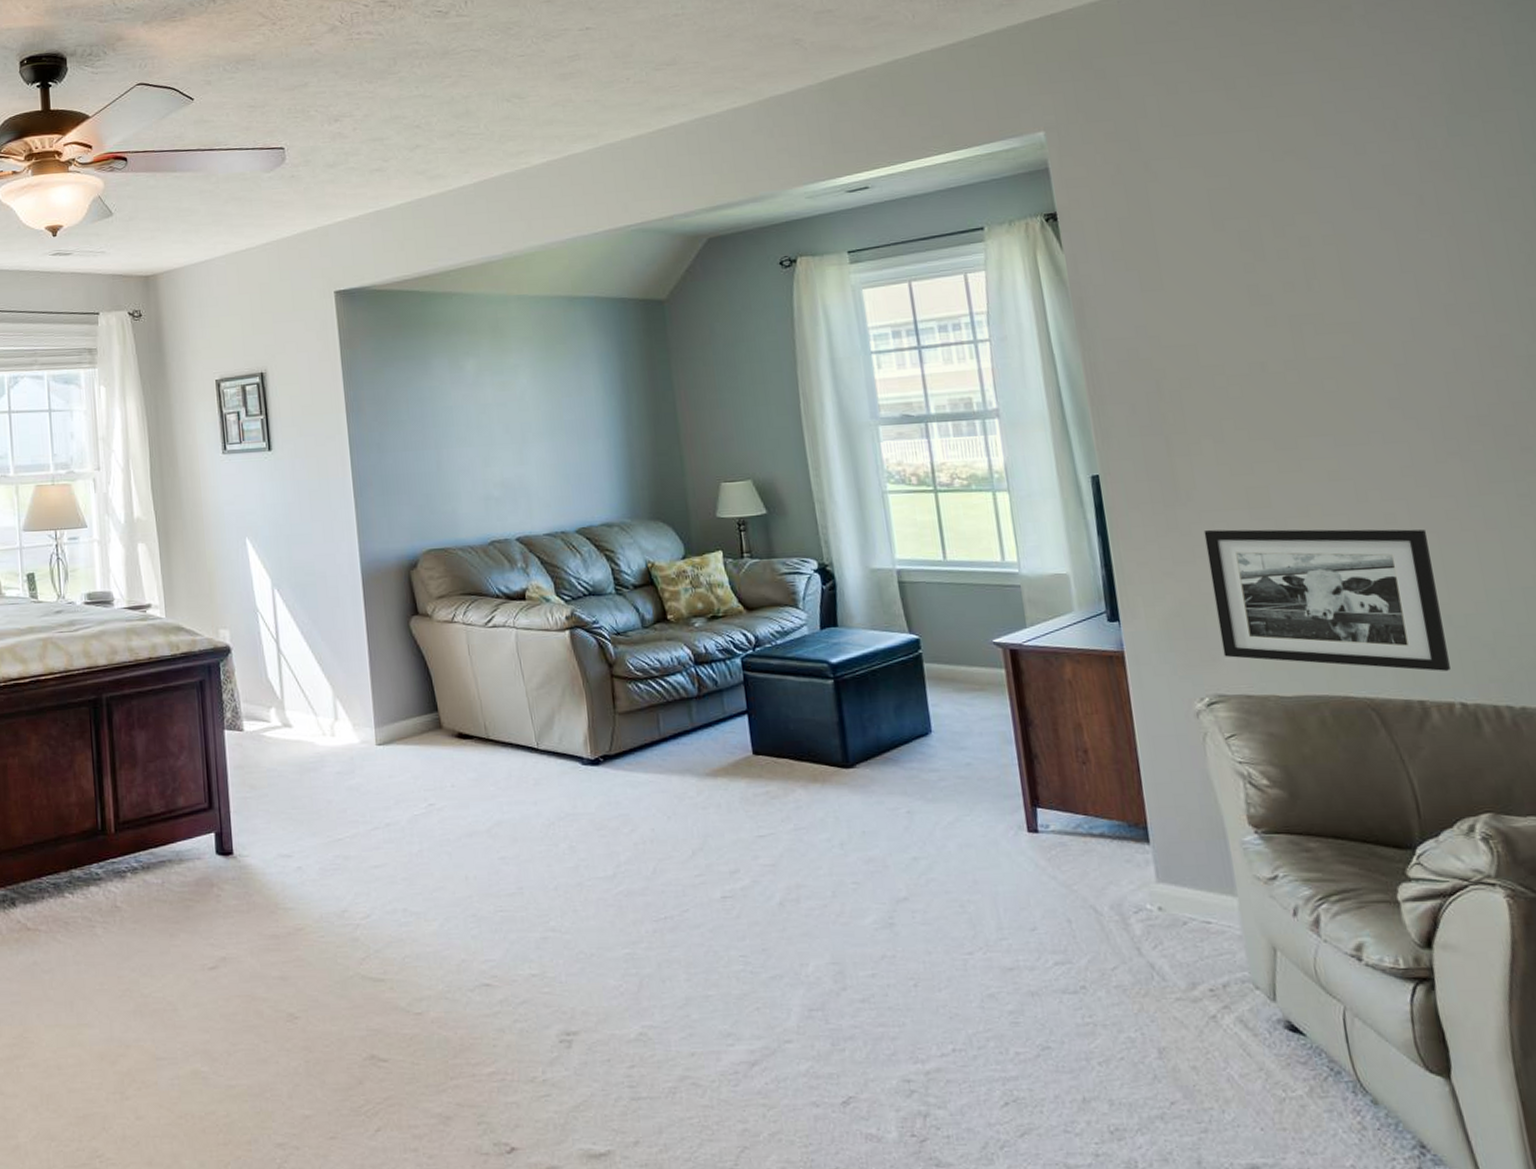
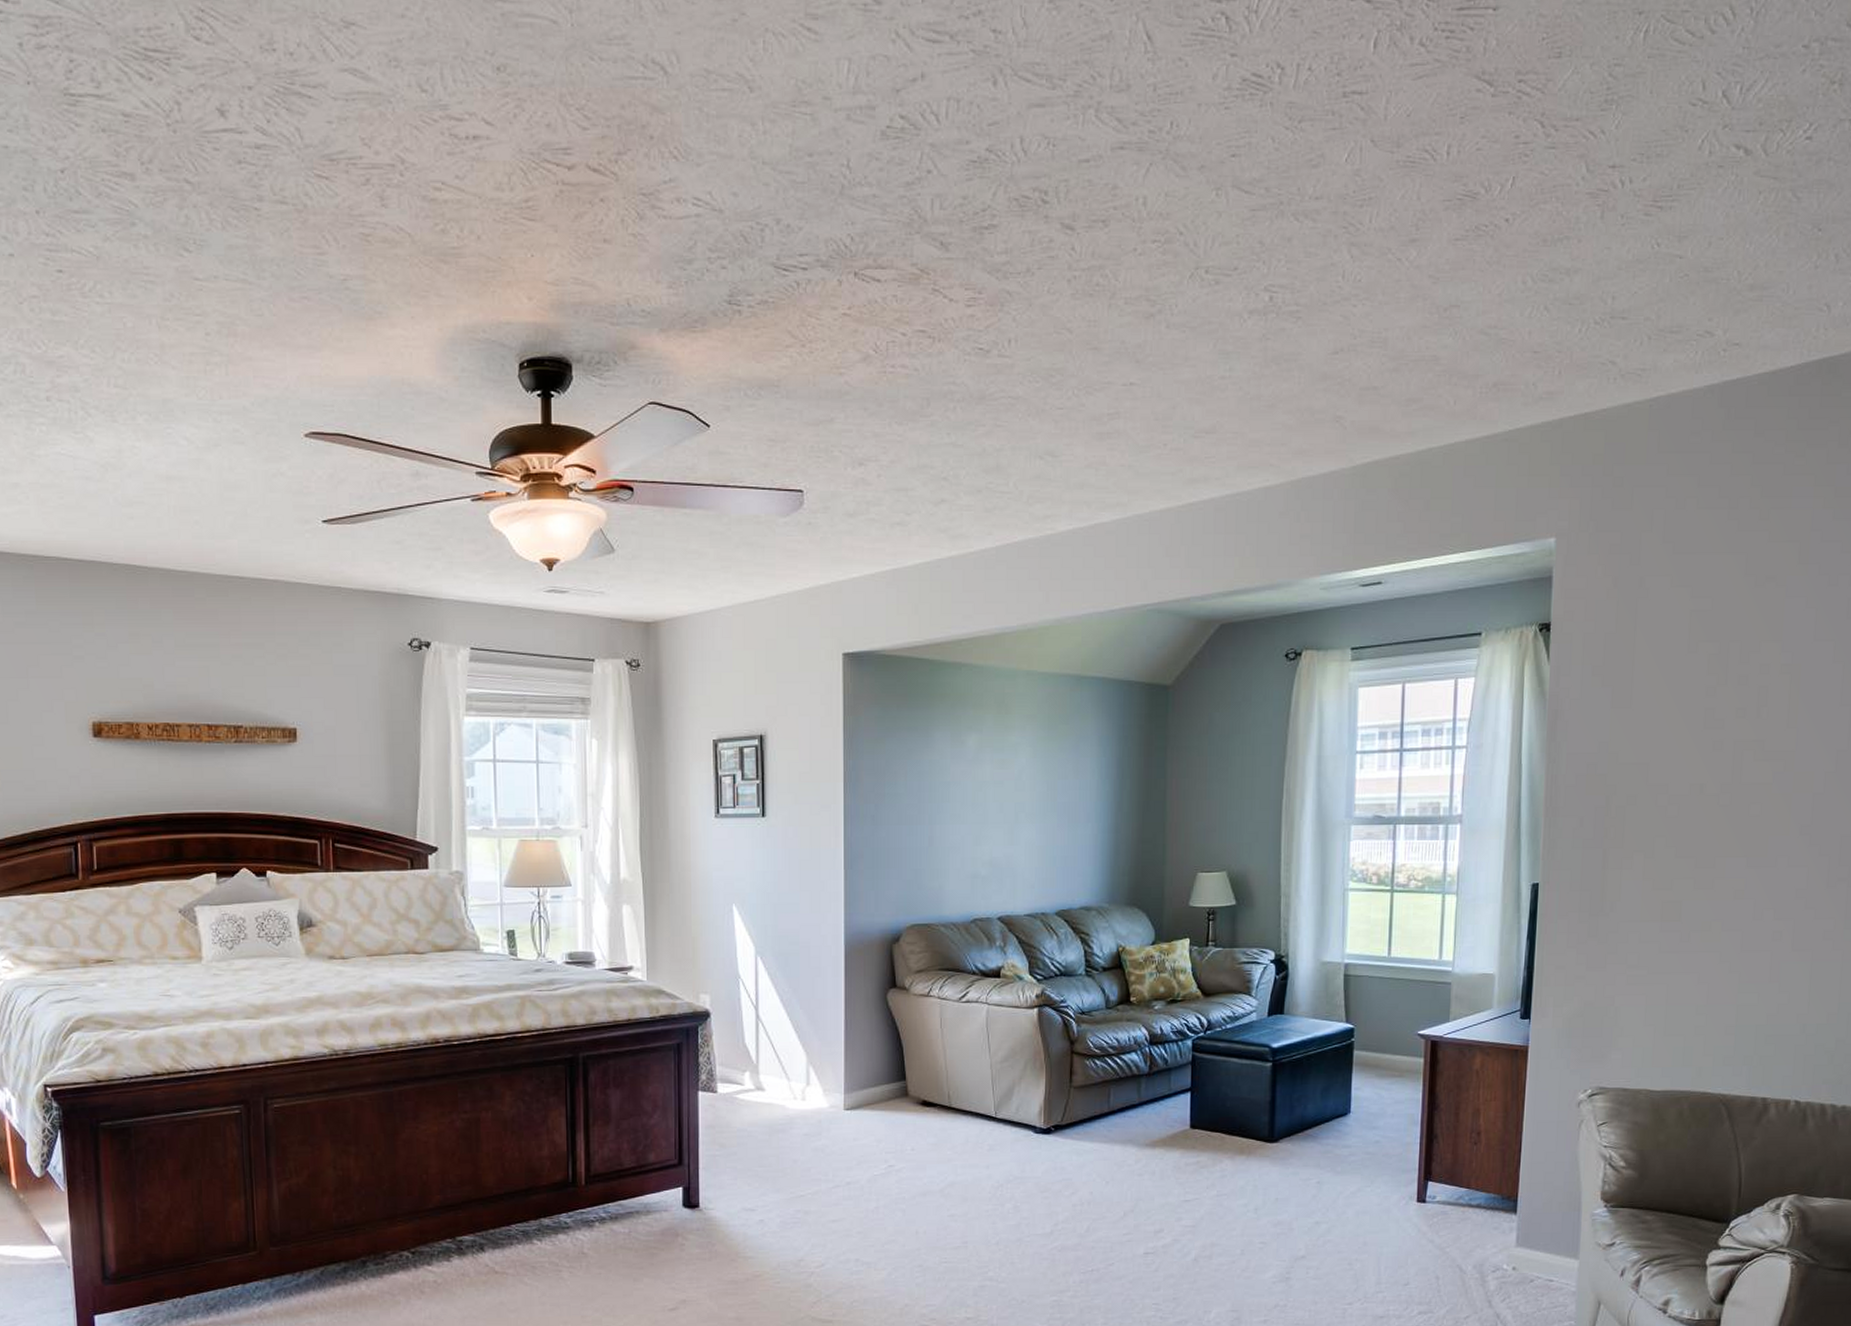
picture frame: present [1203,529,1451,671] -> none [1612,938,1803,1073]

